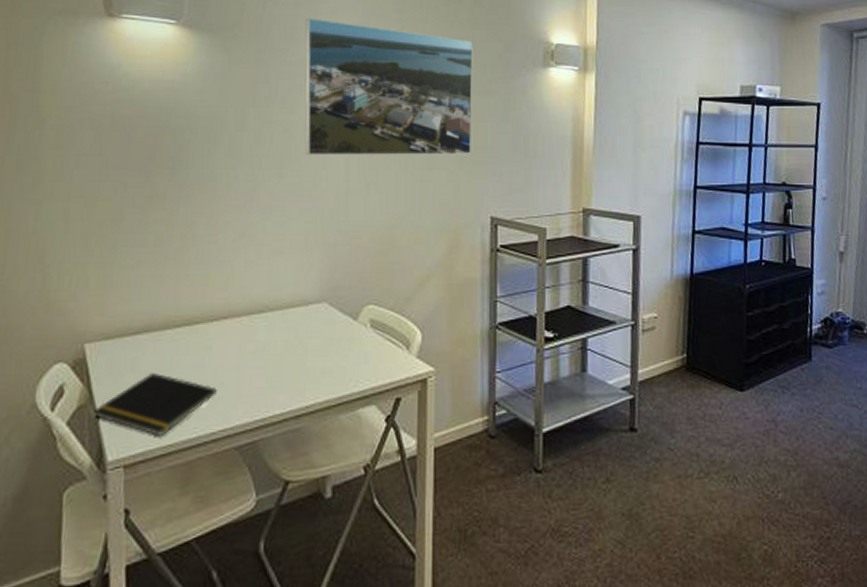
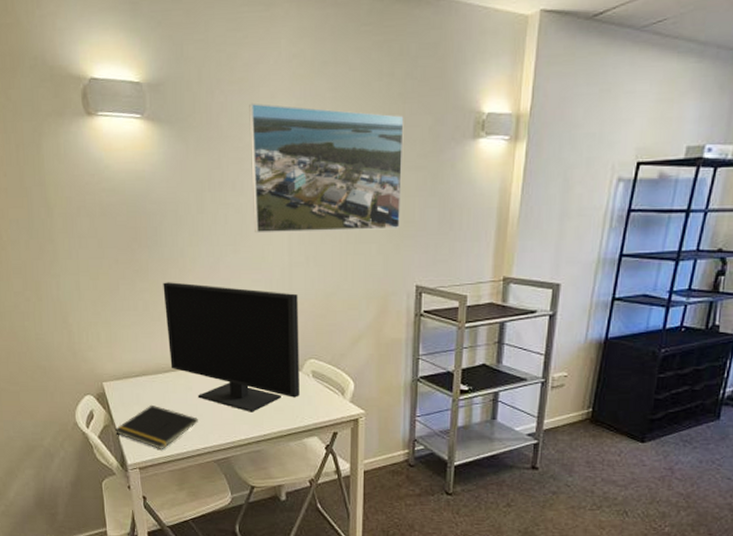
monitor: none [183,211,356,377] -> present [163,282,300,412]

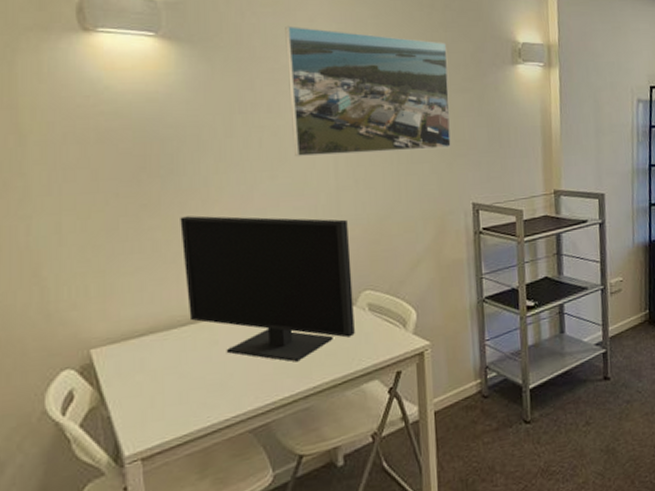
notepad: present [114,404,198,449] -> none [105,370,227,428]

